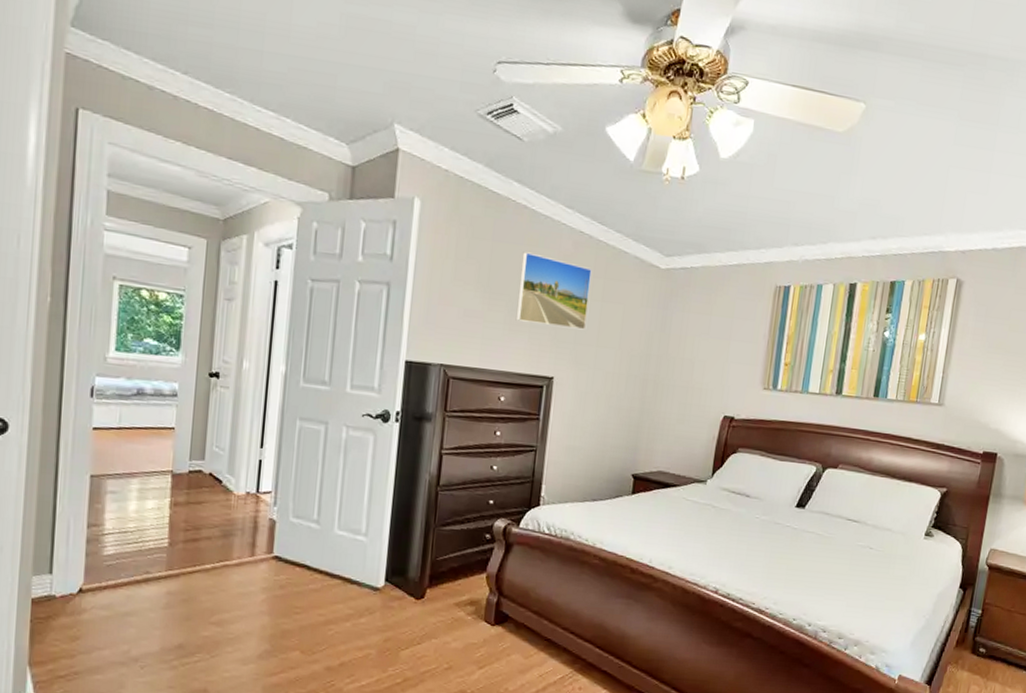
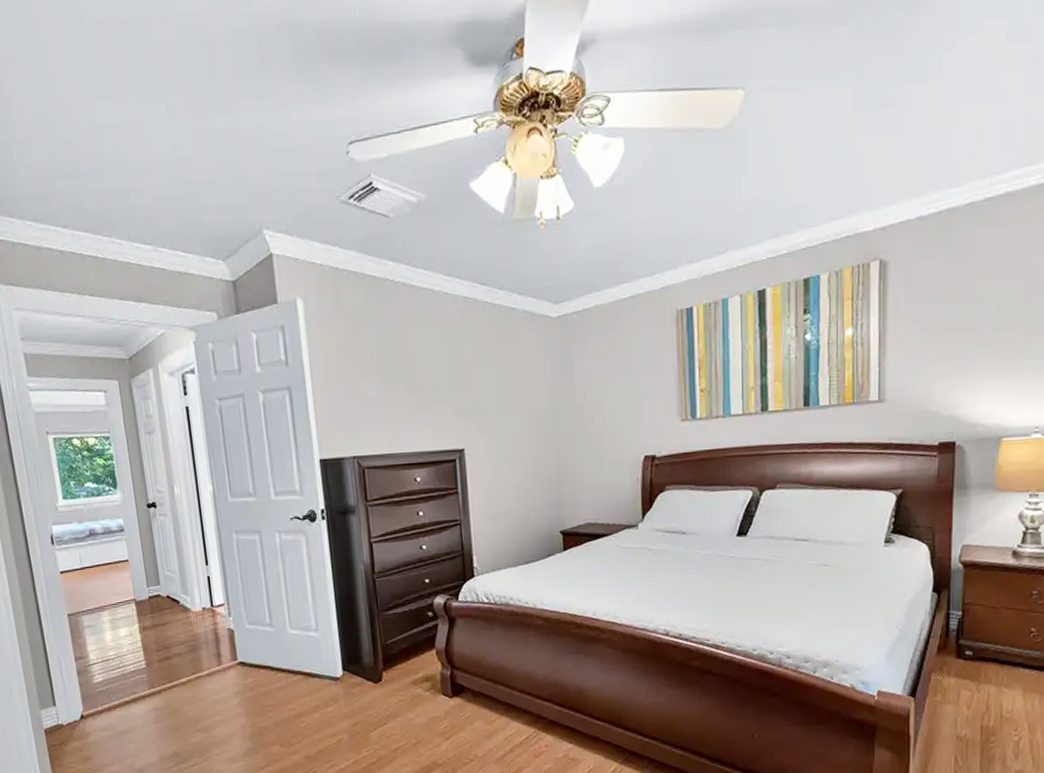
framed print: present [515,251,592,330] -> none [410,329,486,400]

